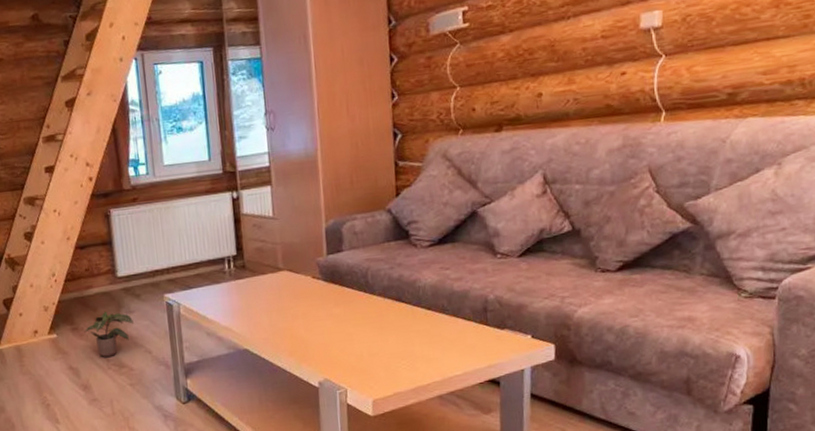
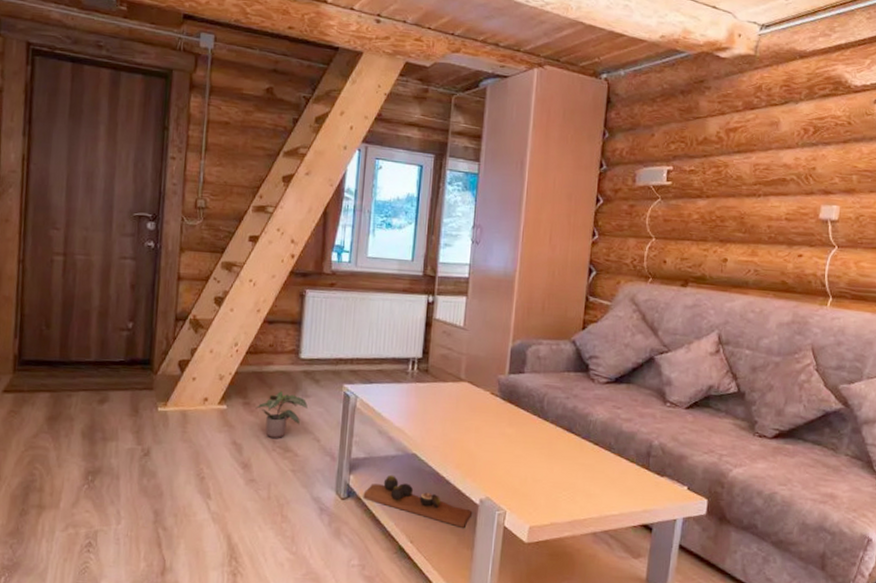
decorative tray: none [203,372,313,413] -> present [363,474,472,529]

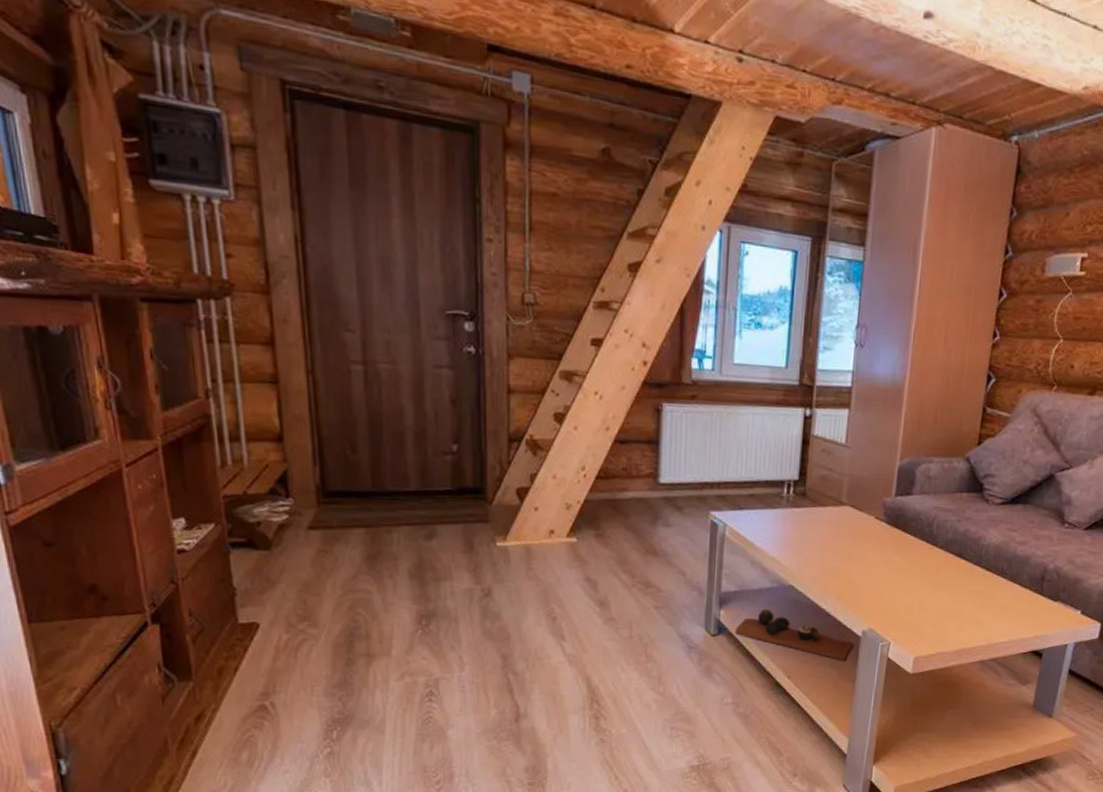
potted plant: present [255,391,308,439] -> none [610,521,670,574]

